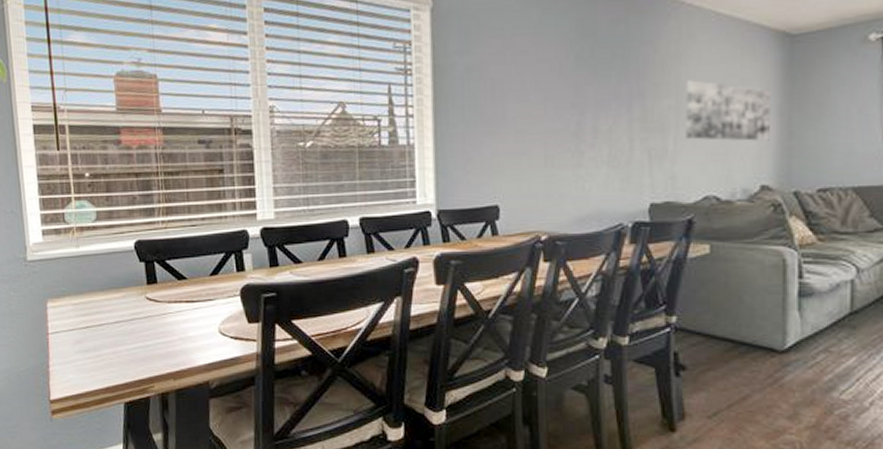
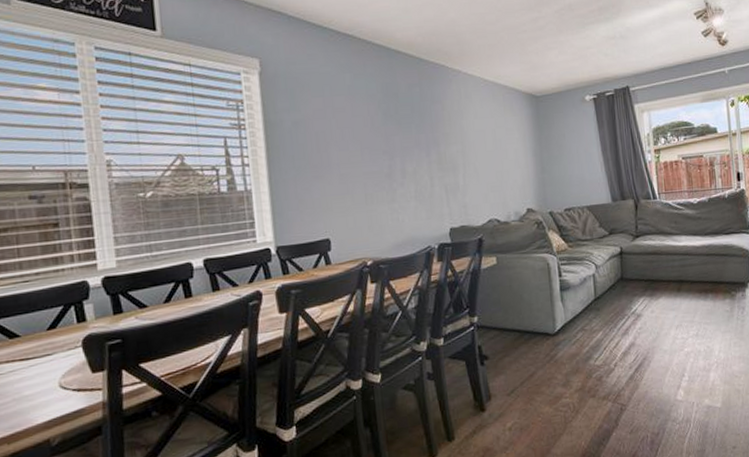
wall art: present [686,80,772,141] -> none [467,130,529,176]

